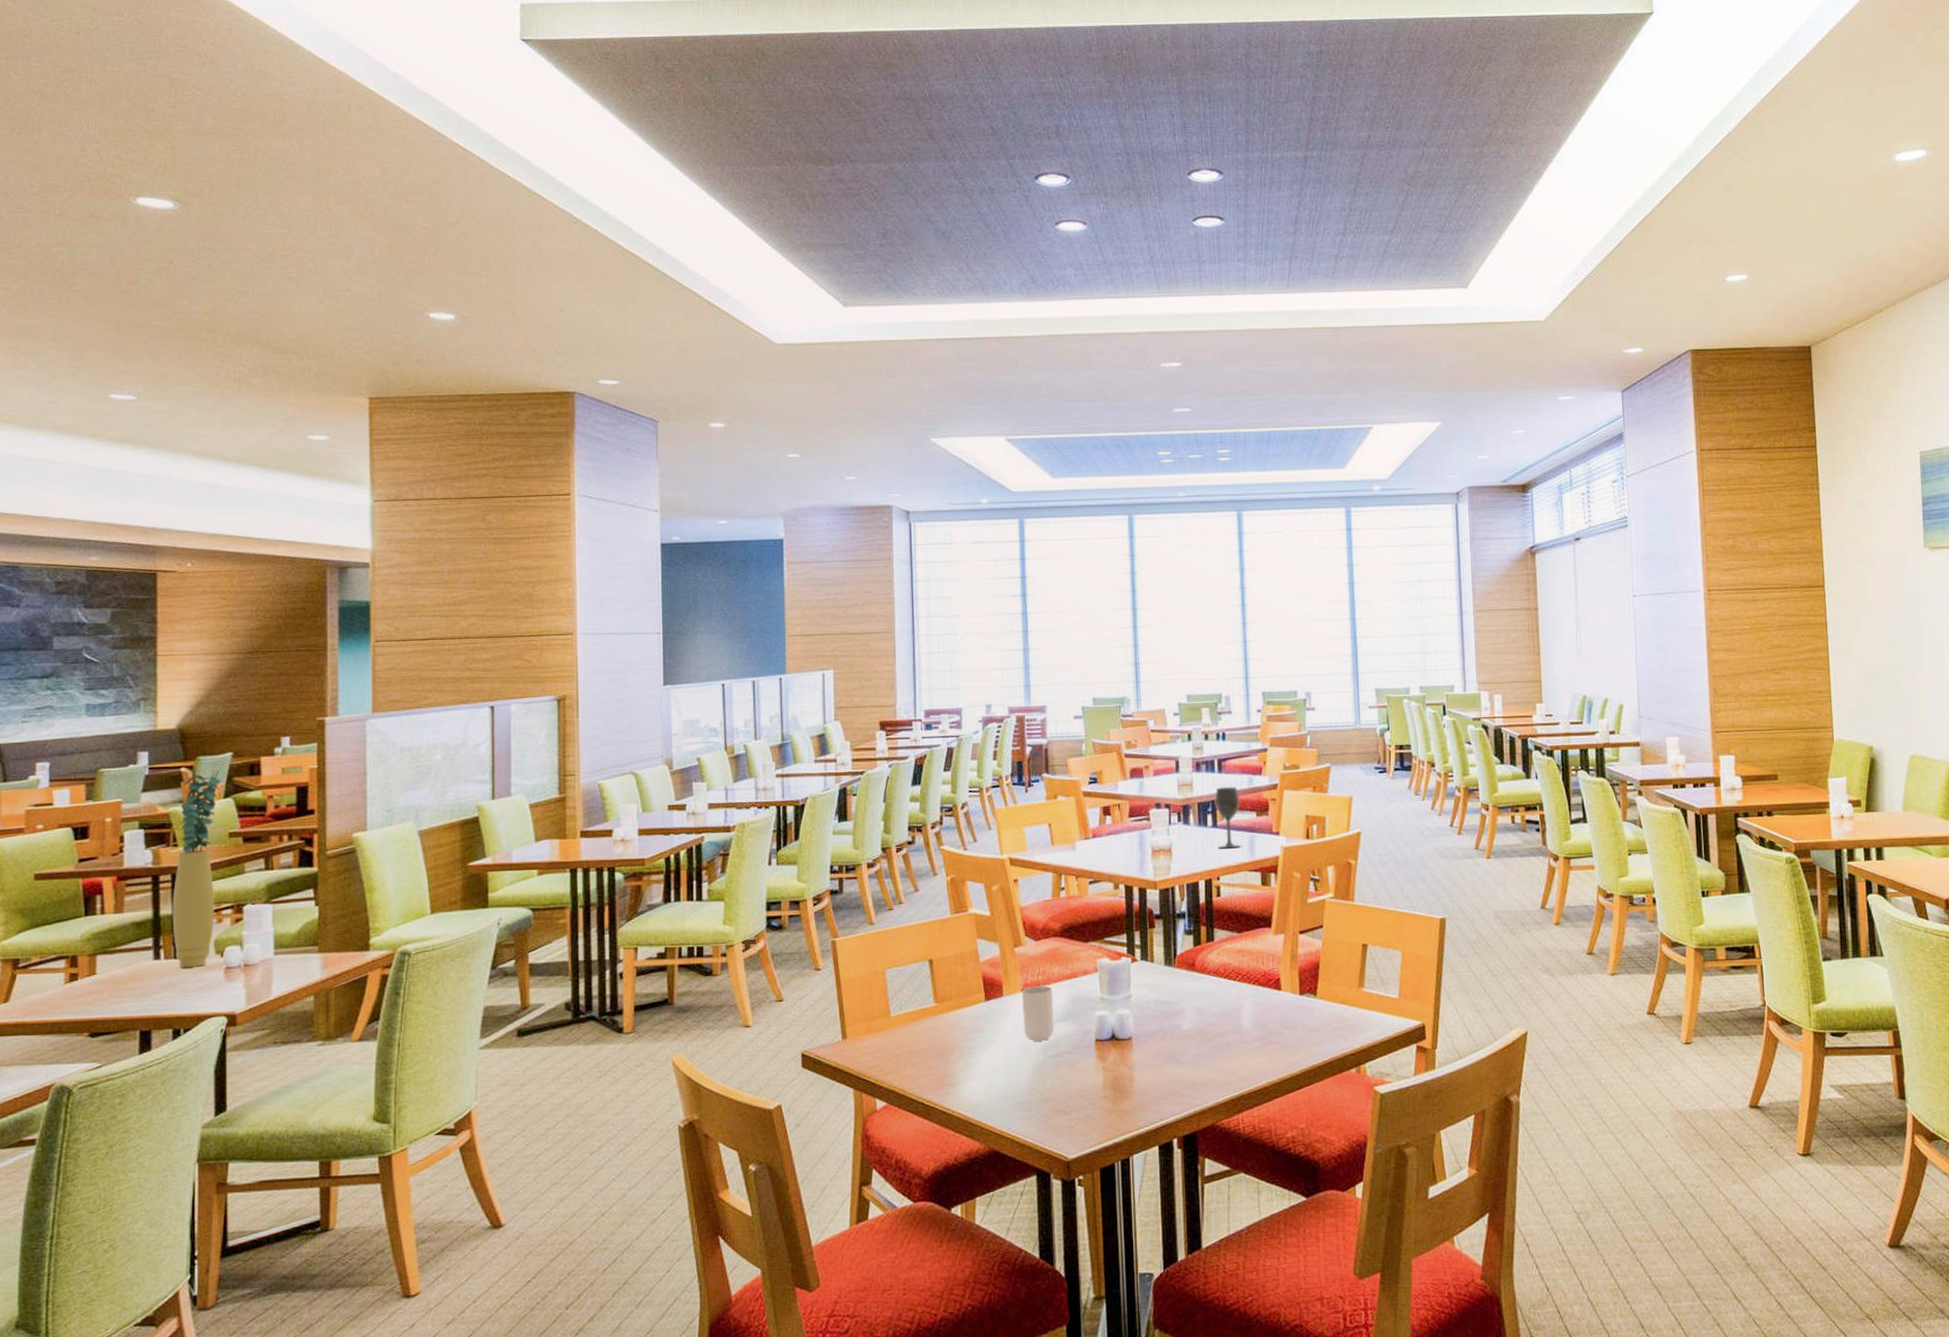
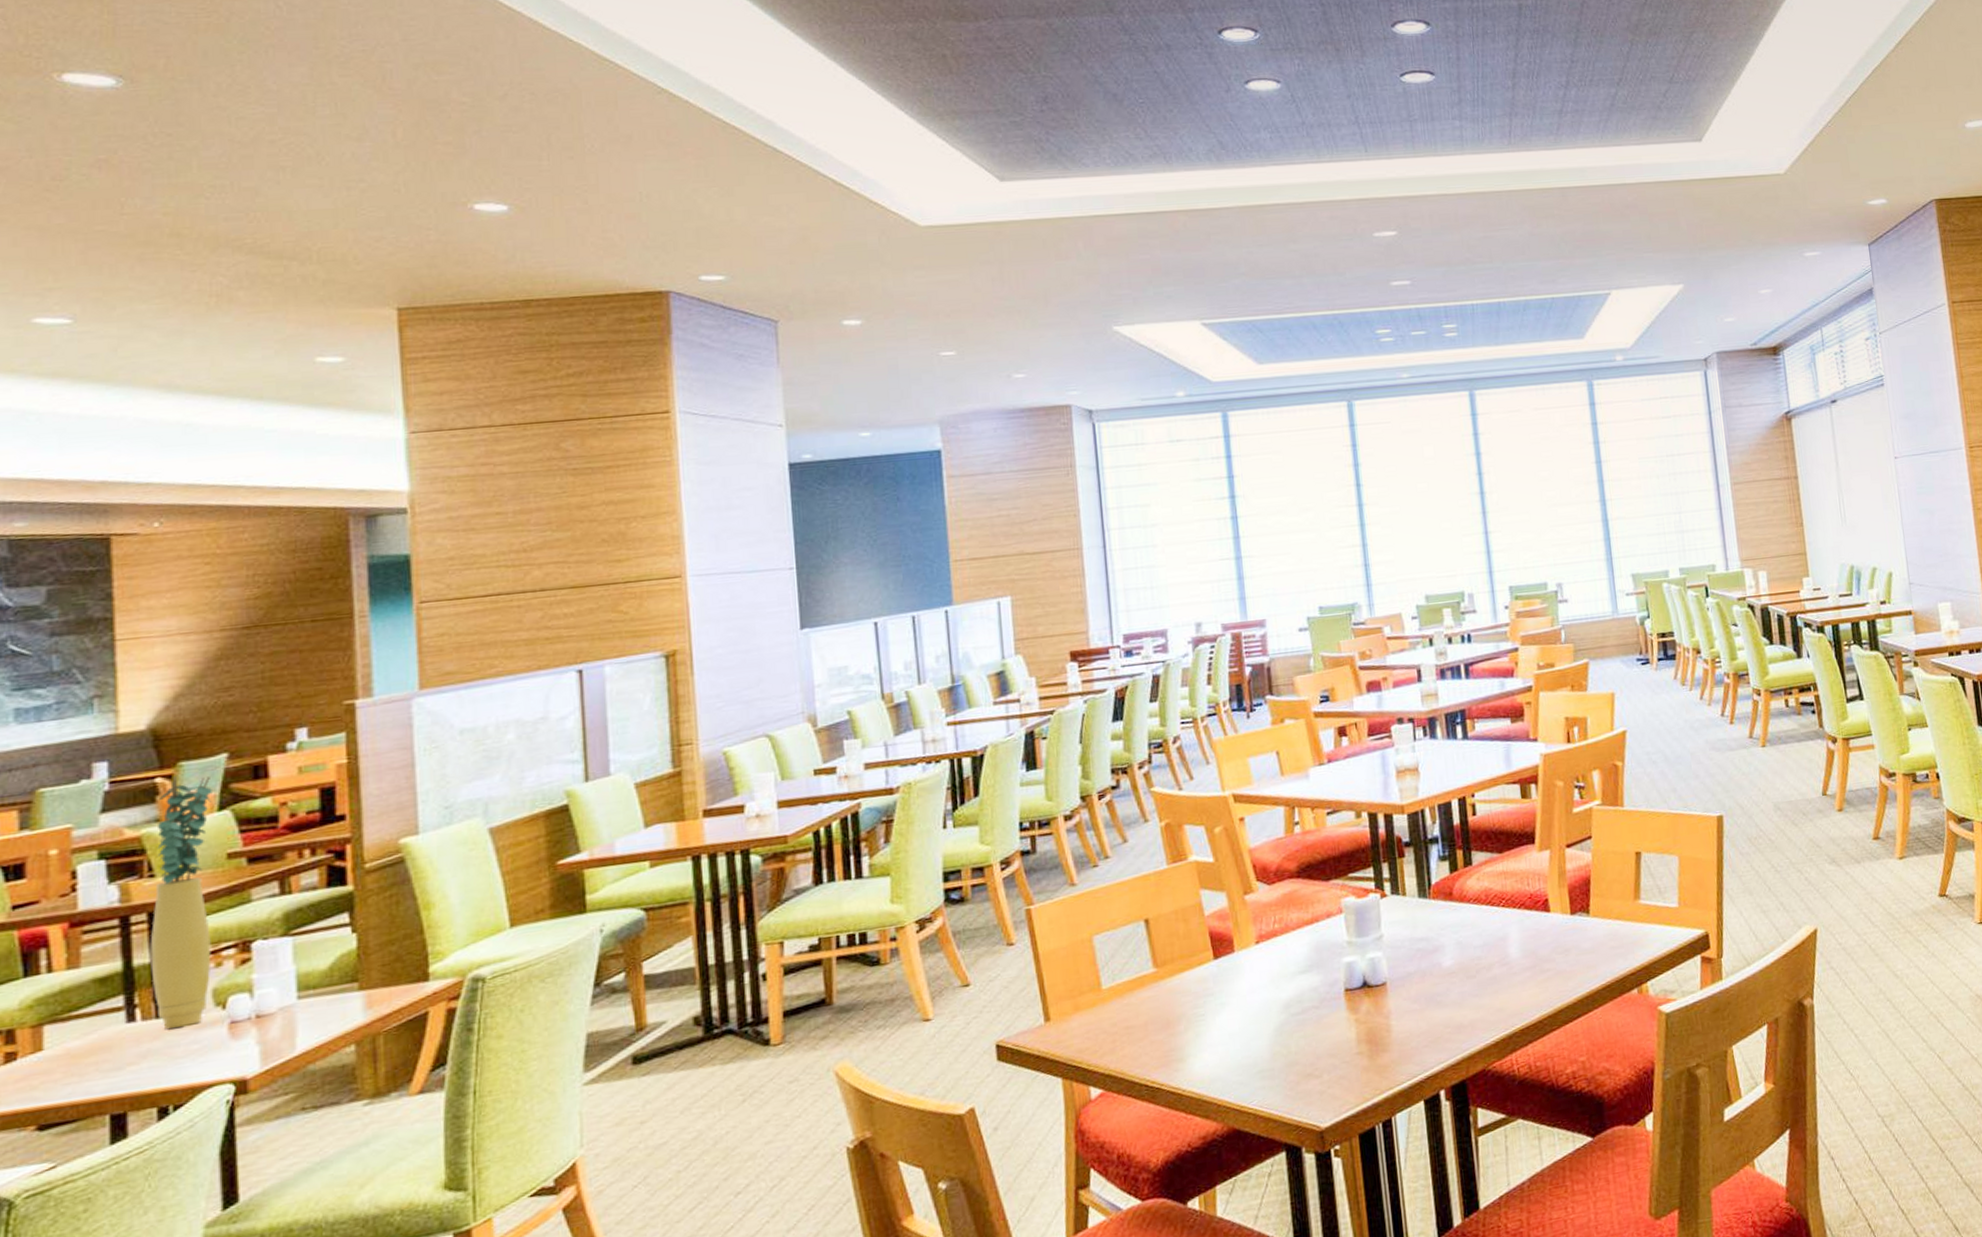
cup: present [1022,985,1054,1041] -> none [1257,934,1297,1000]
wine glass: present [1214,786,1241,849] -> none [1463,692,1496,763]

